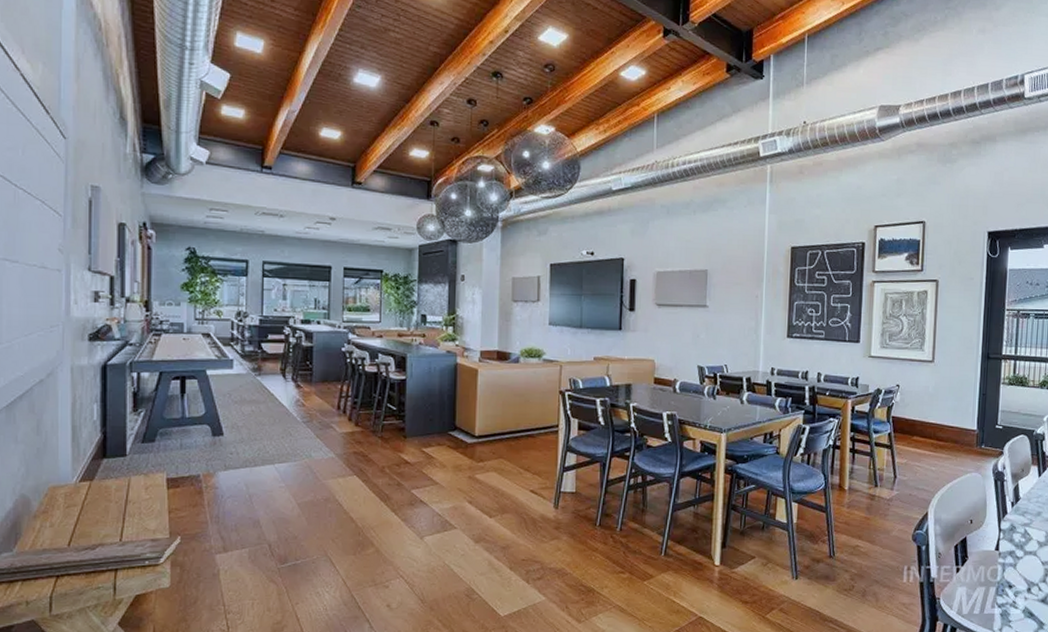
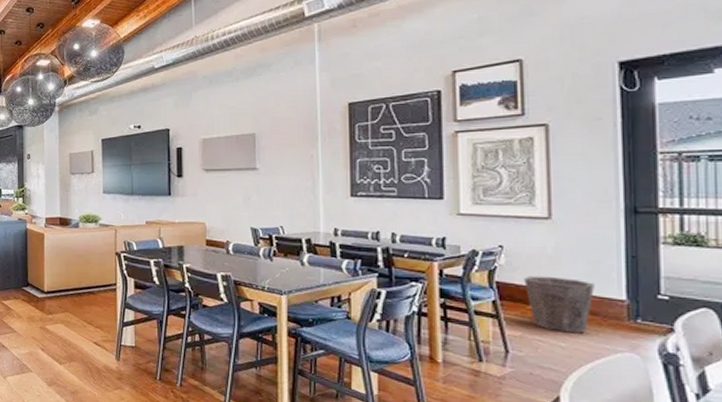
waste bin: none [911,411,958,459] -> present [523,275,595,334]

